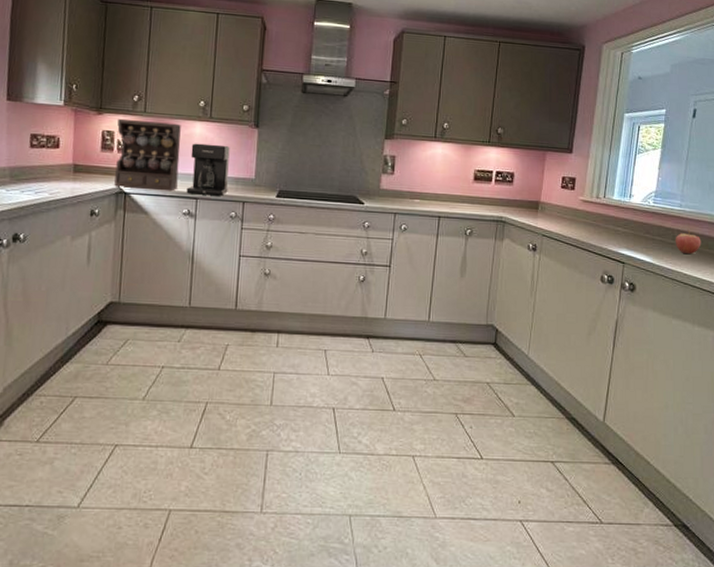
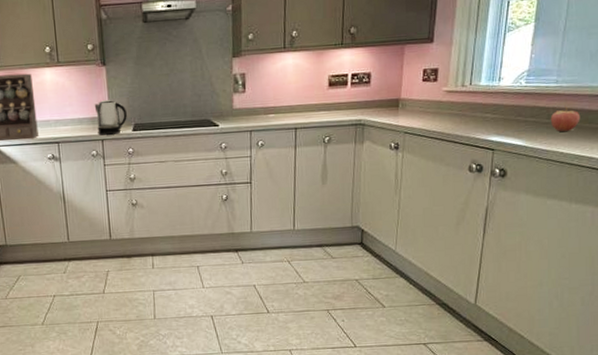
coffee maker: present [186,143,230,196] -> none [45,87,86,139]
kettle: none [240,162,274,198] -> present [94,100,128,135]

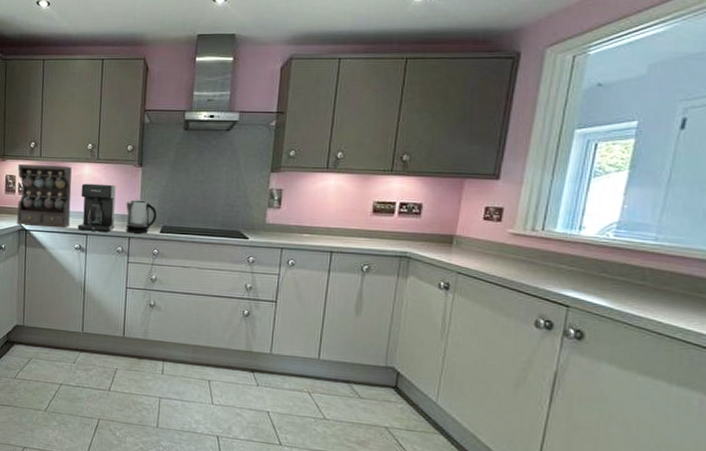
coffee maker: none [45,87,86,139] -> present [78,183,116,232]
fruit: present [550,106,581,132] -> none [645,269,687,299]

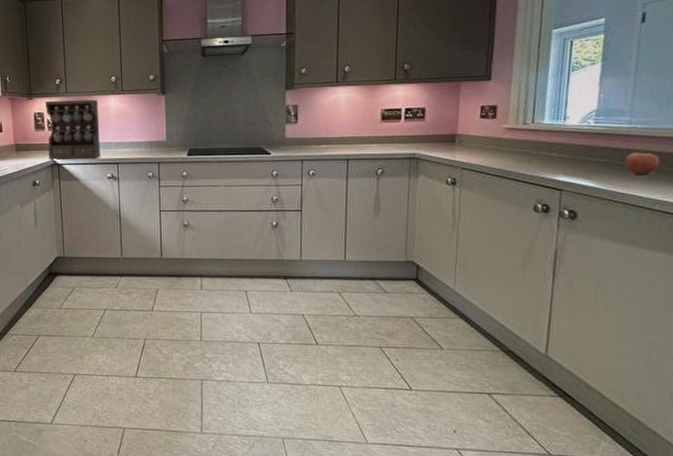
coffee maker: present [78,183,116,232] -> none [108,113,144,160]
kettle: present [126,200,158,234] -> none [153,126,184,158]
fruit: none [645,269,687,299] -> present [624,148,660,175]

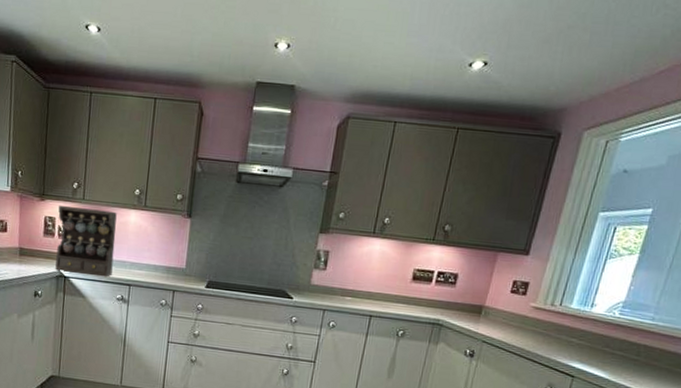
fruit: present [624,148,660,175] -> none [639,346,673,373]

